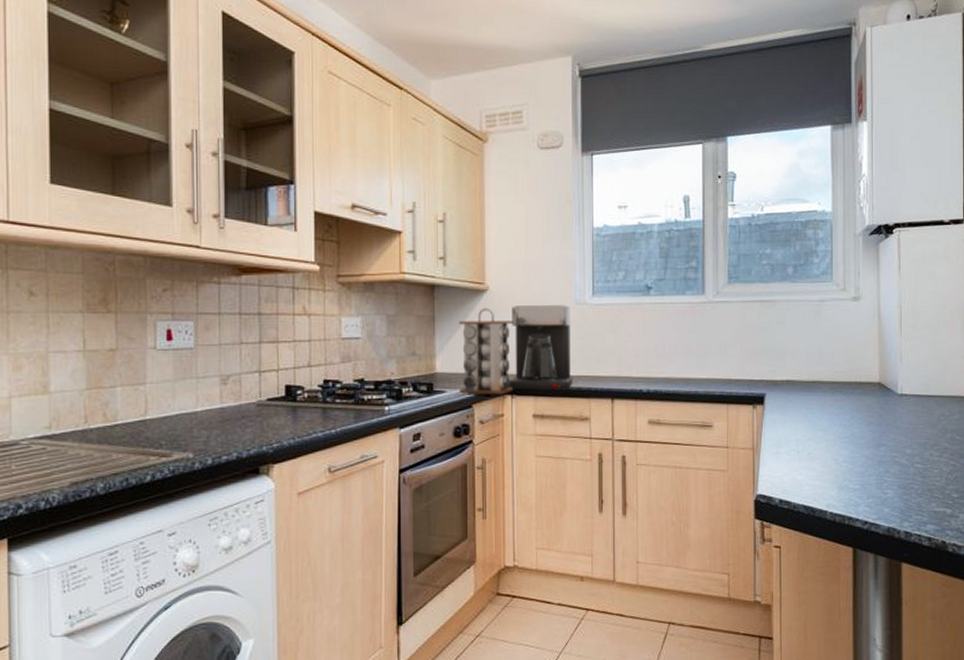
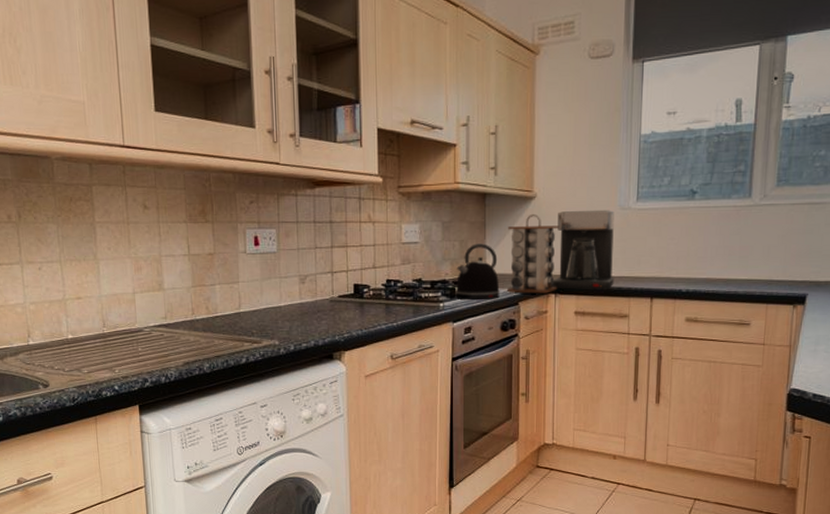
kettle: none [402,339,452,402] -> present [455,243,500,299]

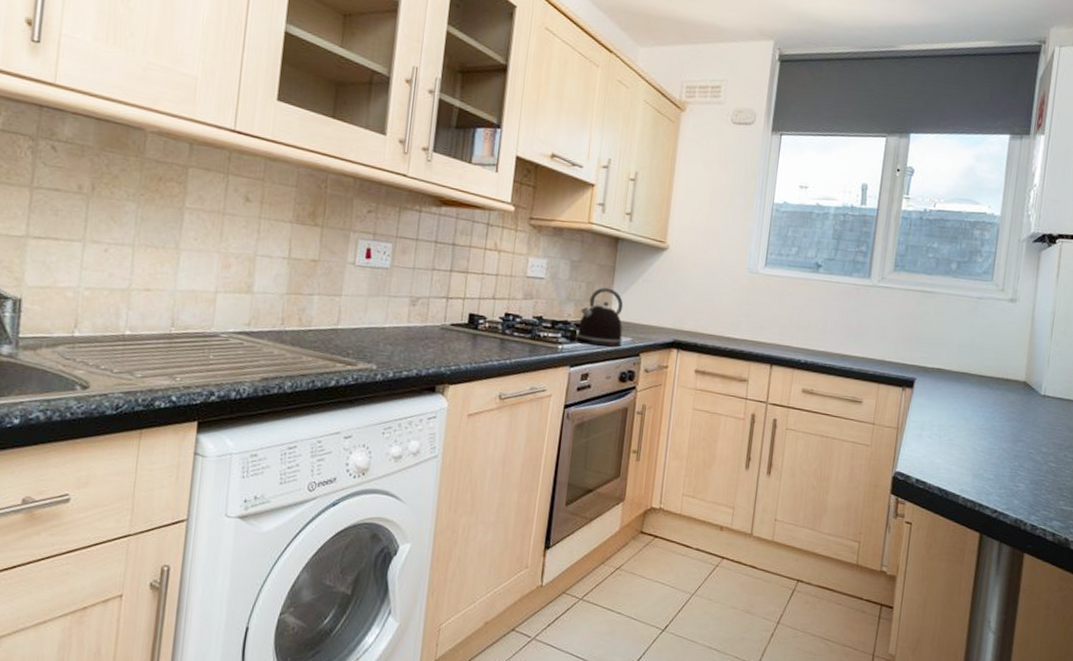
spice rack: present [507,213,559,295] -> none [630,264,688,348]
coffee maker: present [552,209,614,290] -> none [675,266,743,352]

